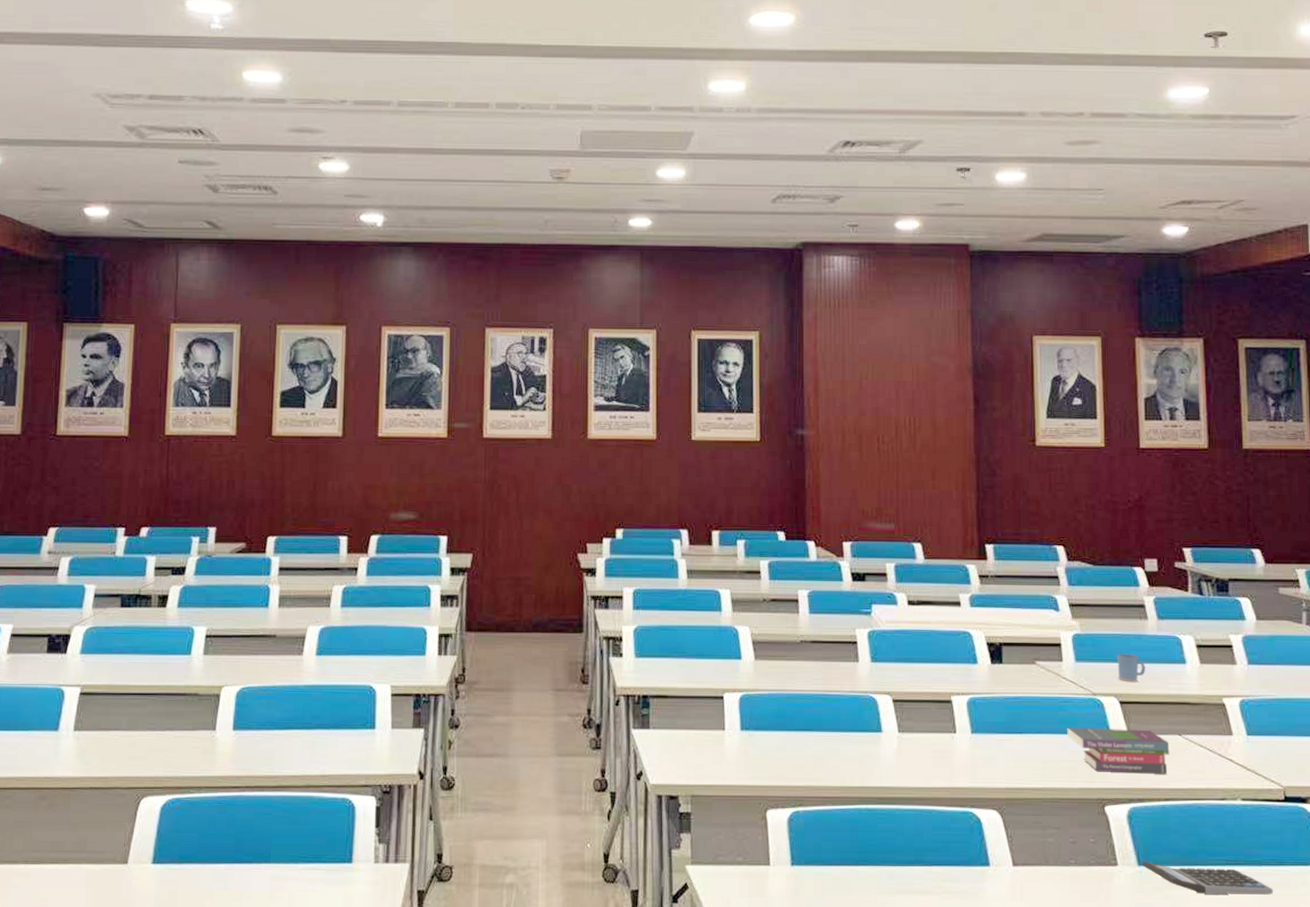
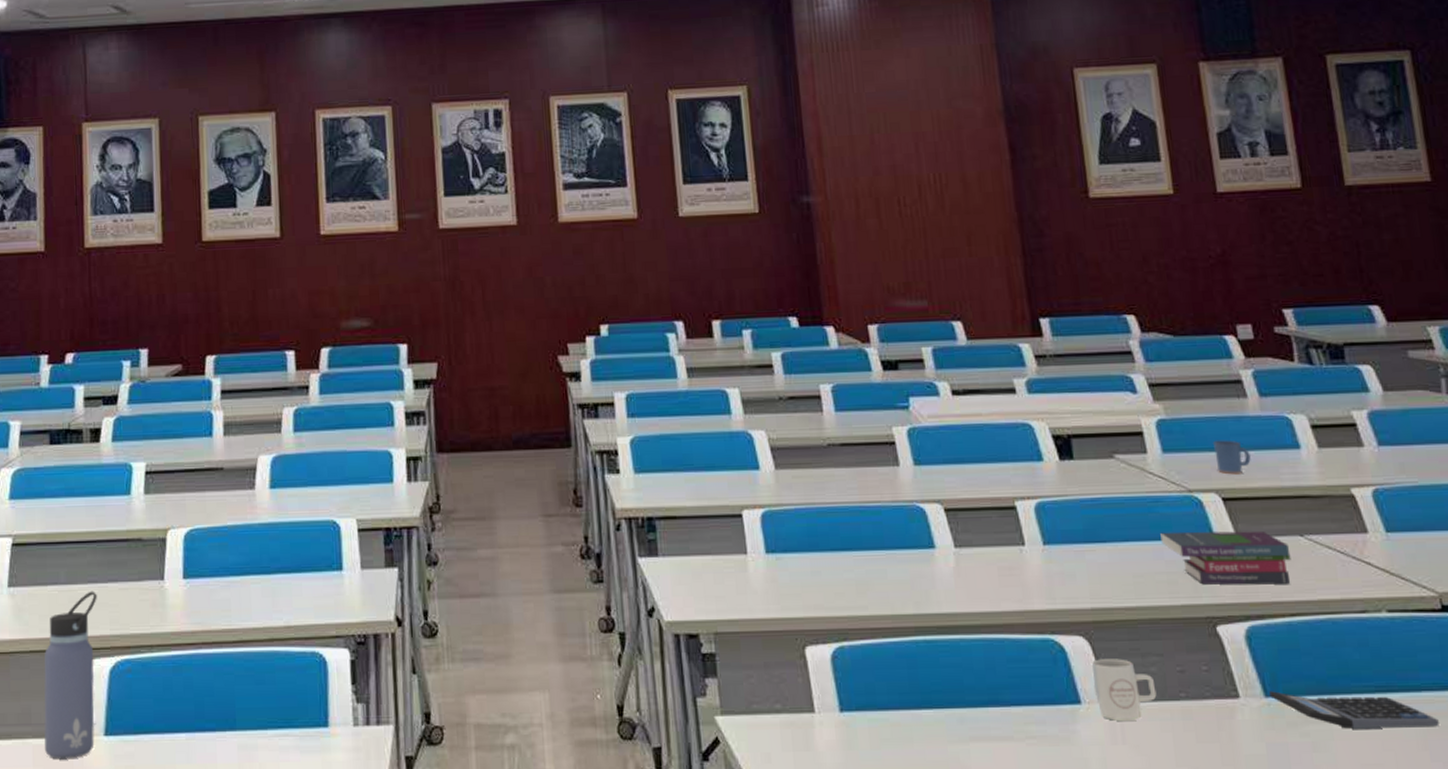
water bottle: none [97,737,154,882] -> present [44,591,97,759]
mug: none [1002,830,1052,881] -> present [1092,659,1157,721]

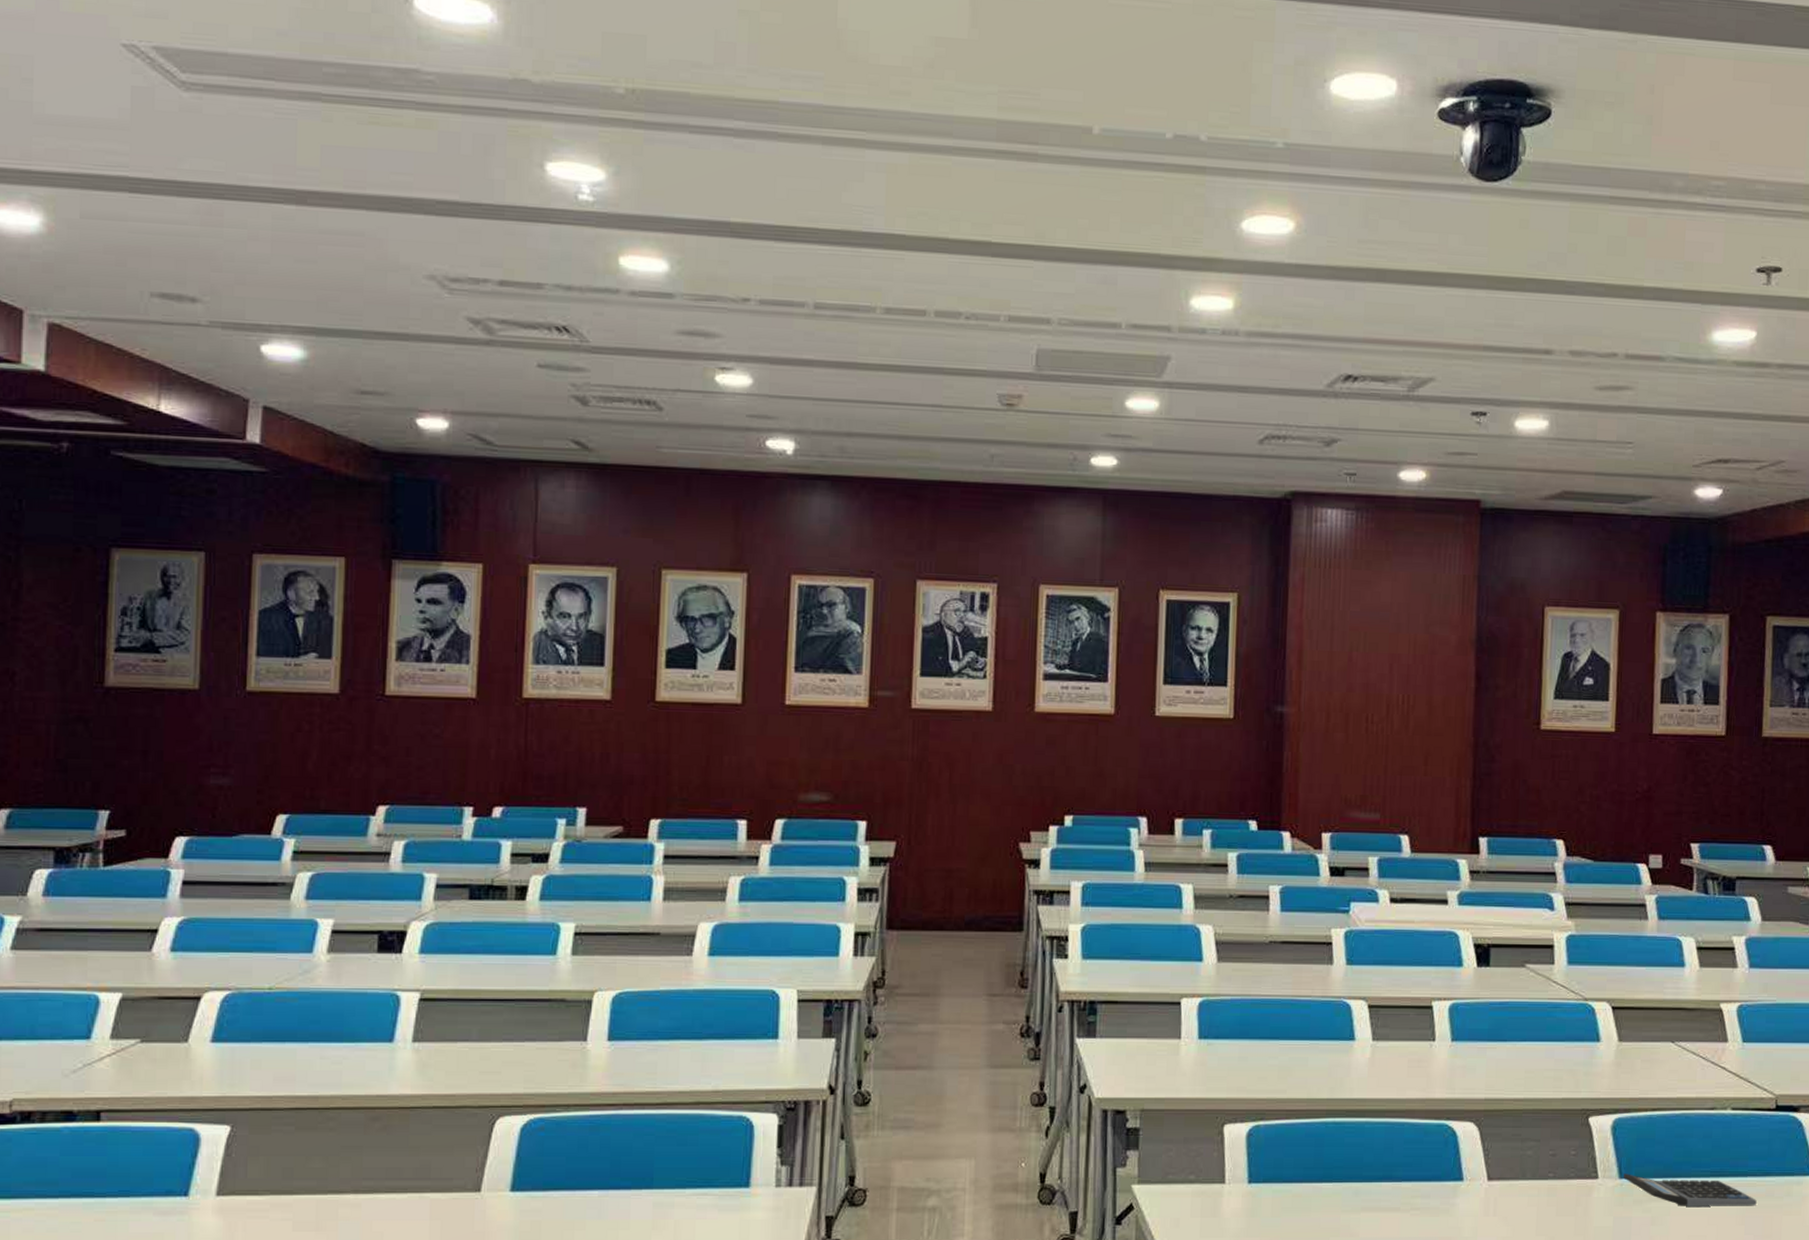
water bottle: present [44,591,97,759] -> none [444,1049,512,1212]
mug: present [1092,659,1157,721] -> none [1477,1143,1529,1196]
books: present [1160,530,1291,585] -> none [1554,1034,1661,1083]
mug: present [1213,440,1251,475] -> none [1612,956,1642,987]

